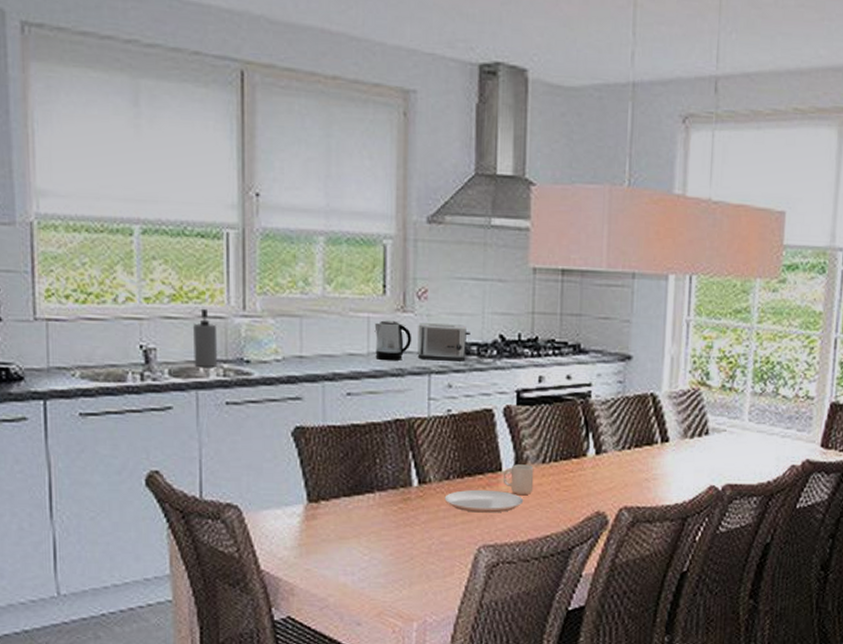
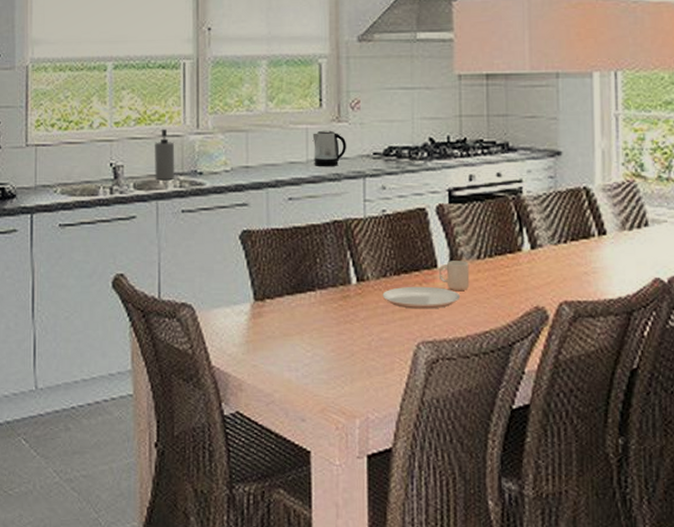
toaster: present [416,323,470,361] -> none [351,130,401,165]

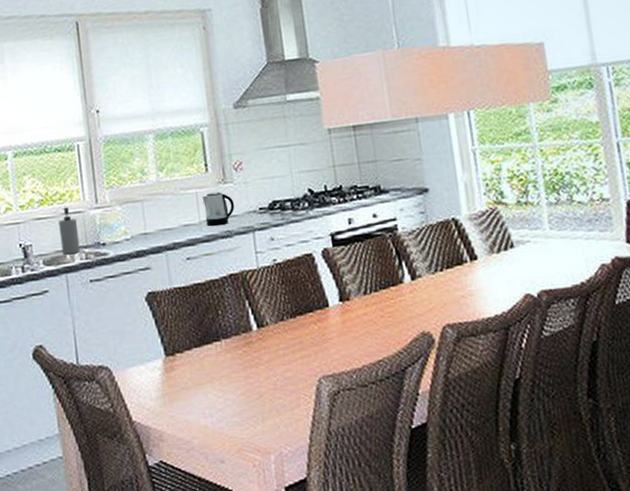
plate: present [382,286,461,309] -> none [282,324,353,347]
cup: present [438,261,470,292] -> none [330,297,360,327]

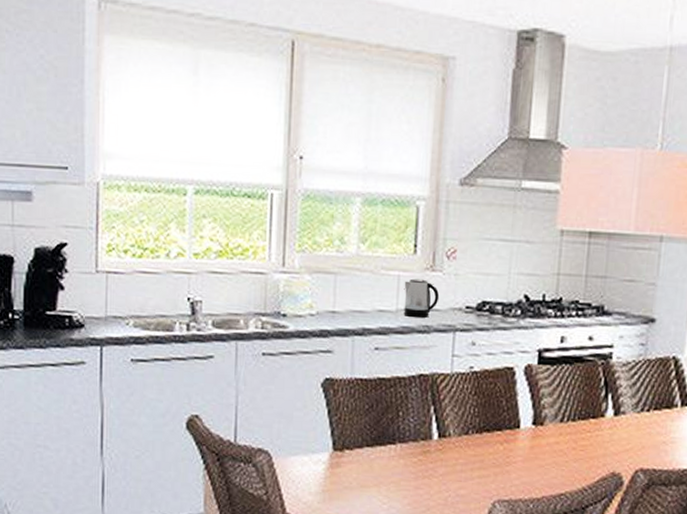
soap dispenser: present [54,206,81,254] -> none [233,264,258,320]

